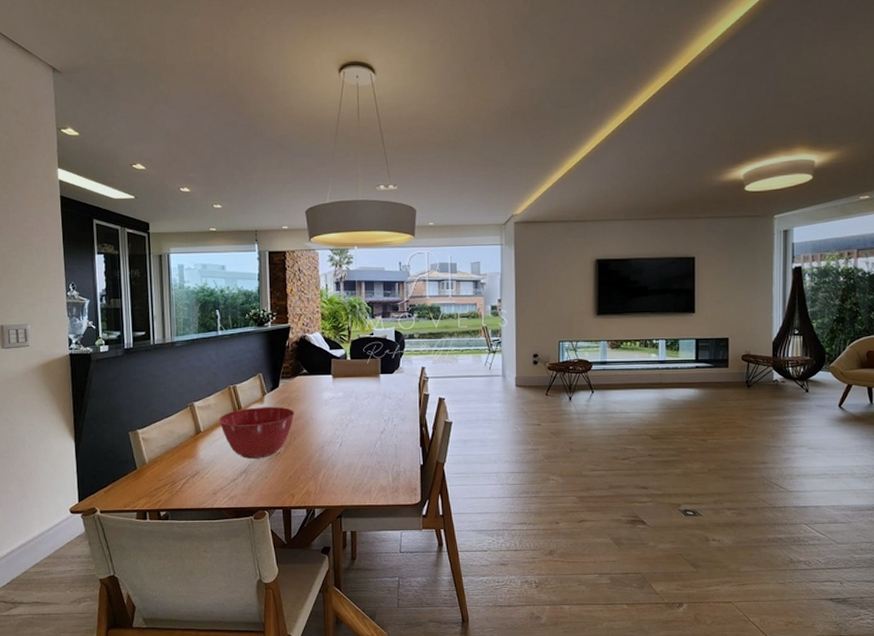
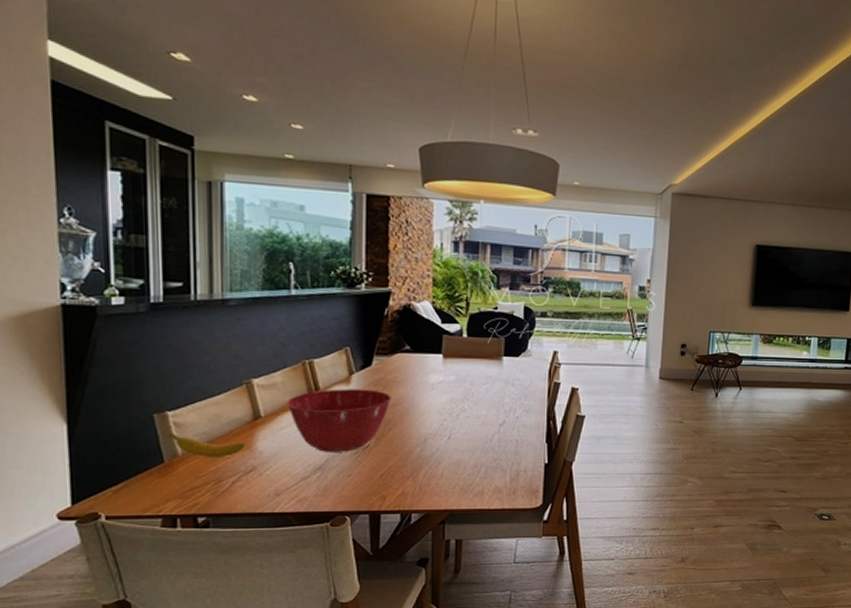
banana: none [139,446,190,464] -> present [168,433,244,457]

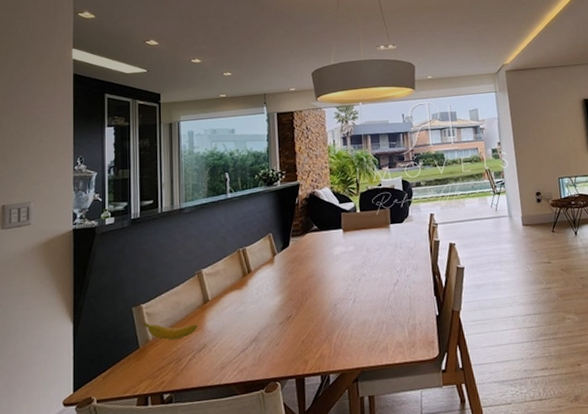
mixing bowl: present [287,389,391,452] -> none [227,266,306,326]

